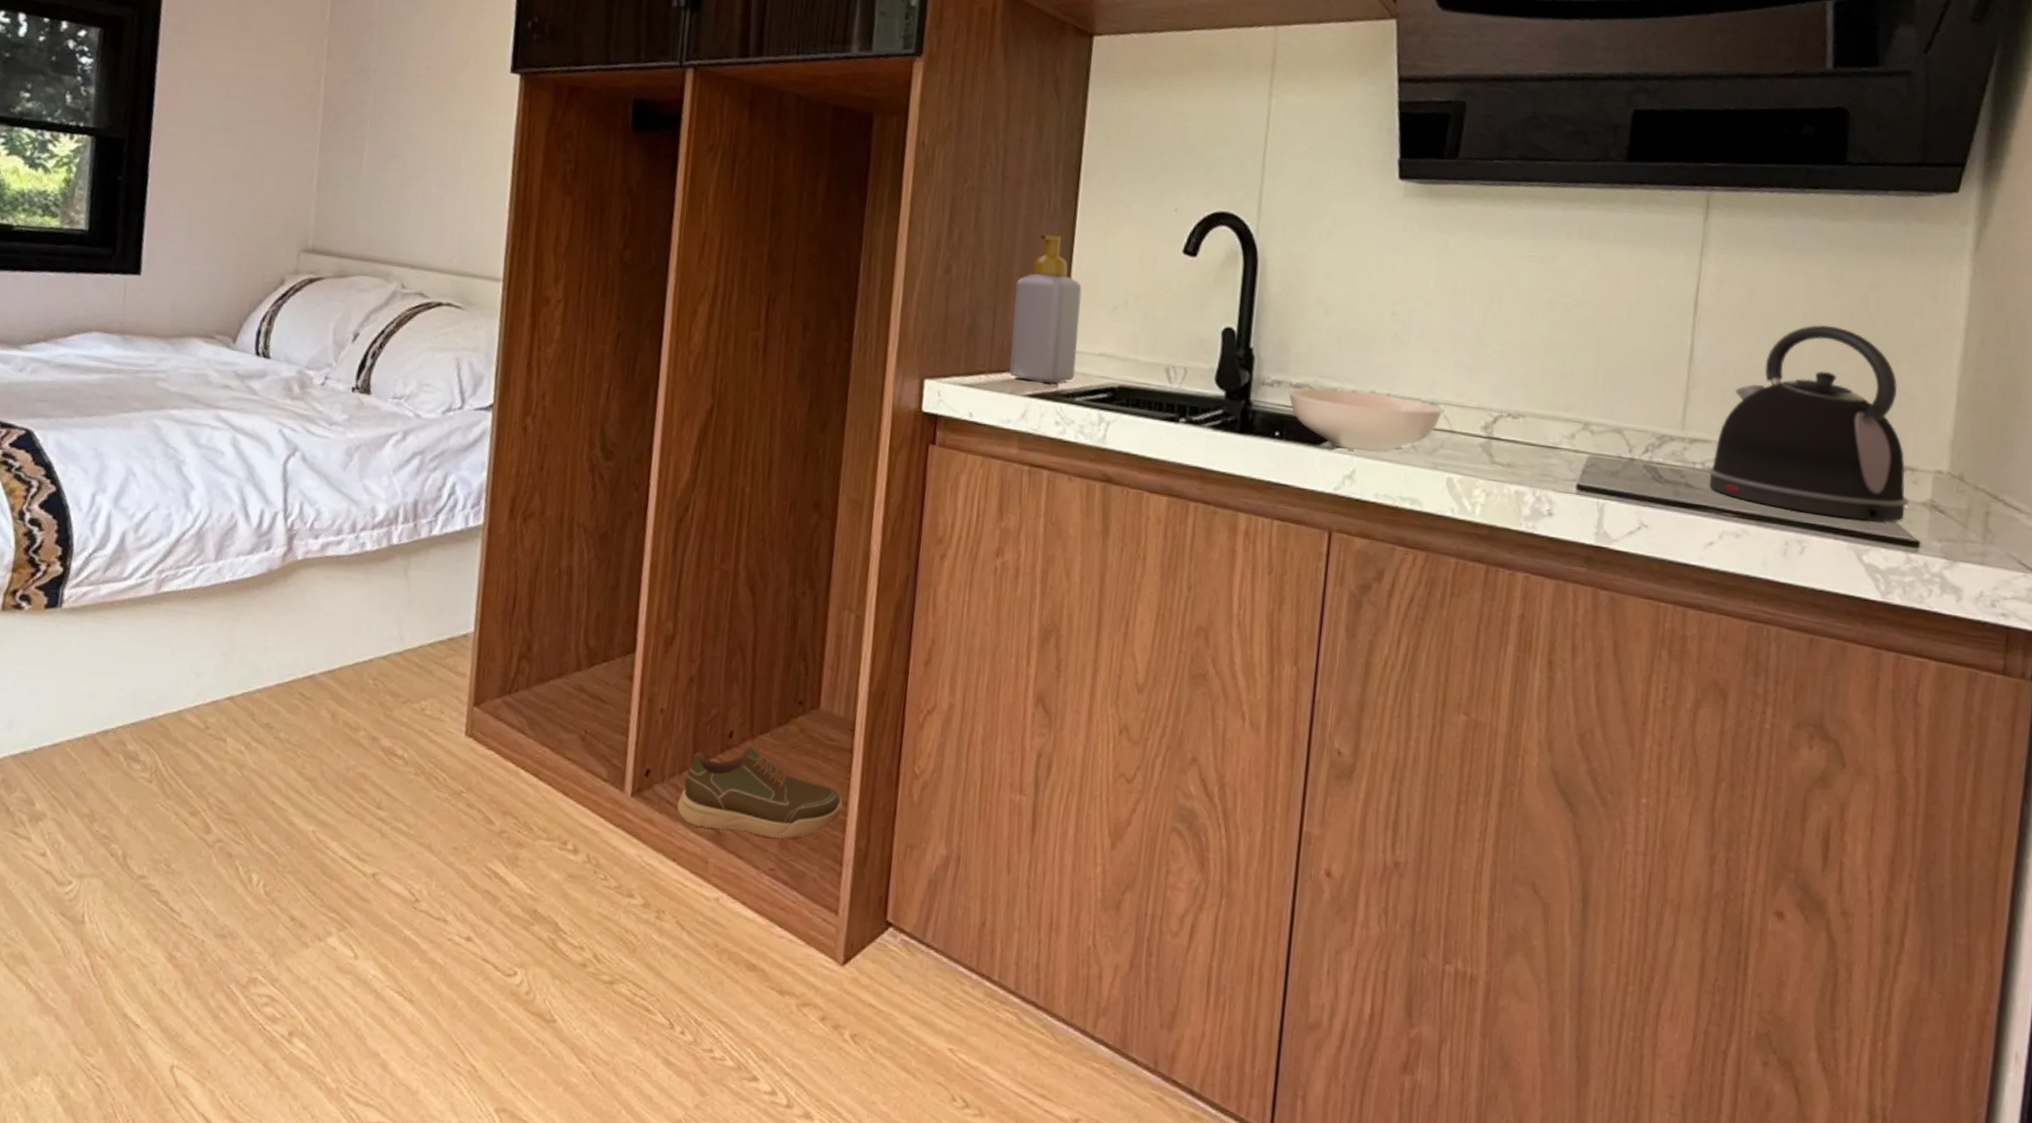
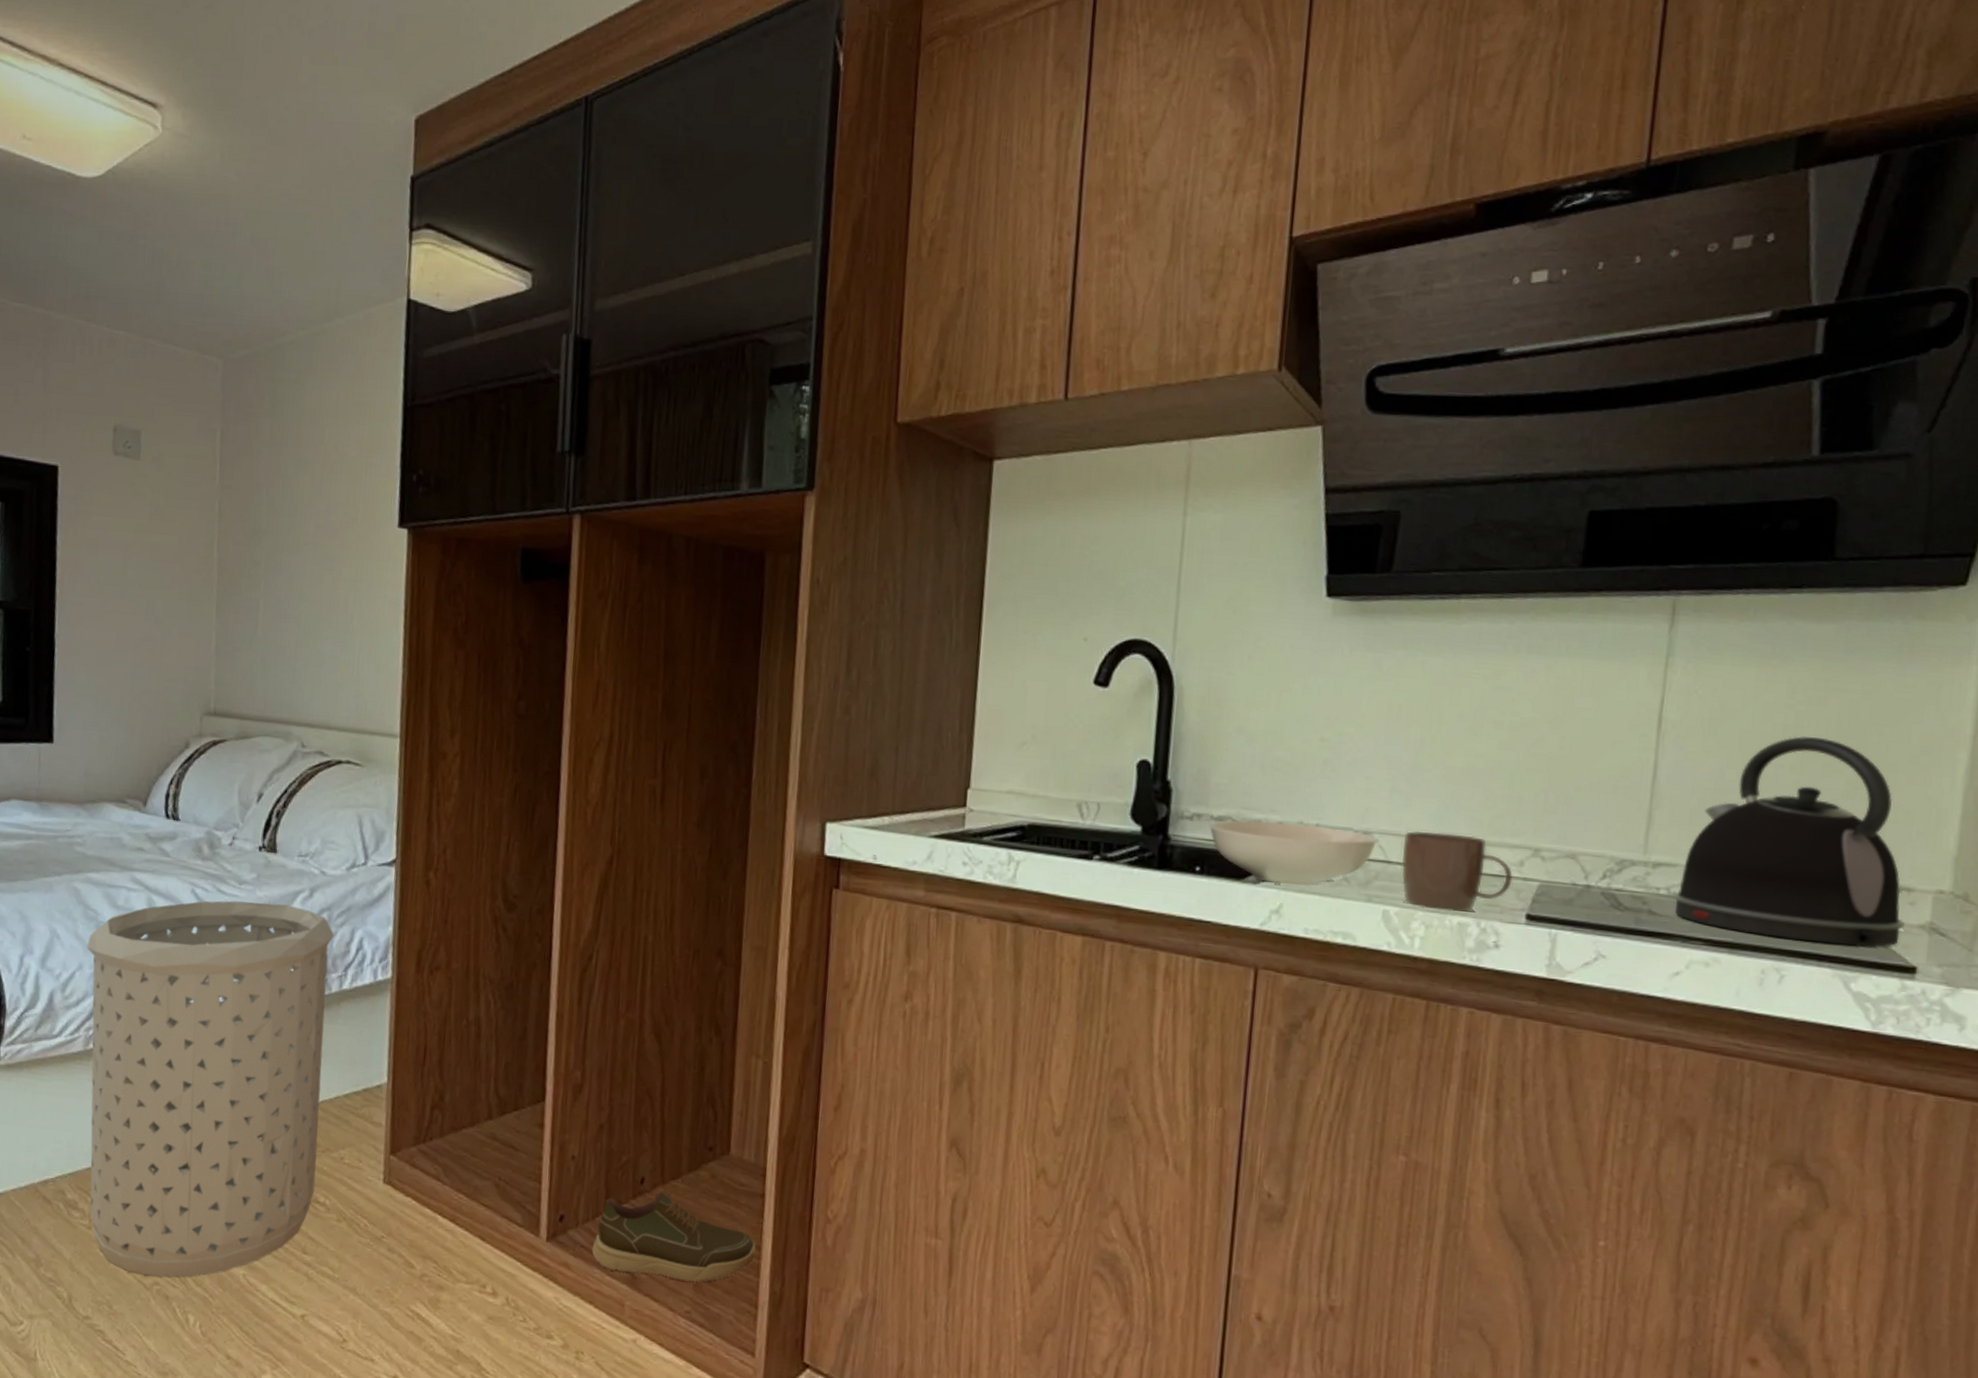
laundry basket: none [152,441,427,833] -> present [87,900,335,1277]
soap bottle: present [1009,234,1082,383] -> none [913,669,988,823]
mug: none [1464,402,1566,482] -> present [1401,830,1514,913]

